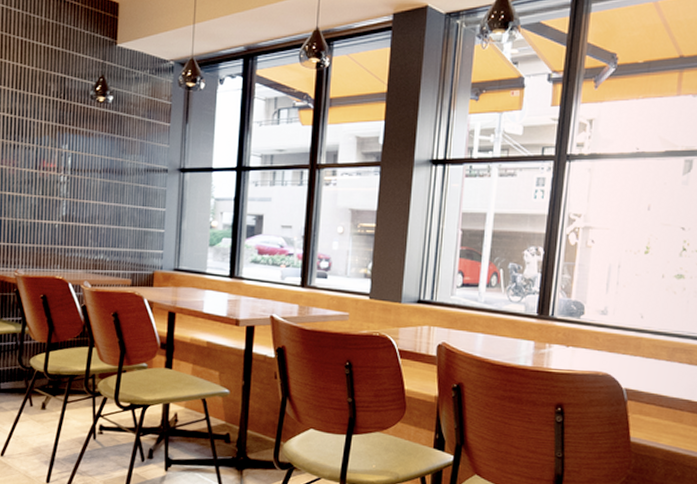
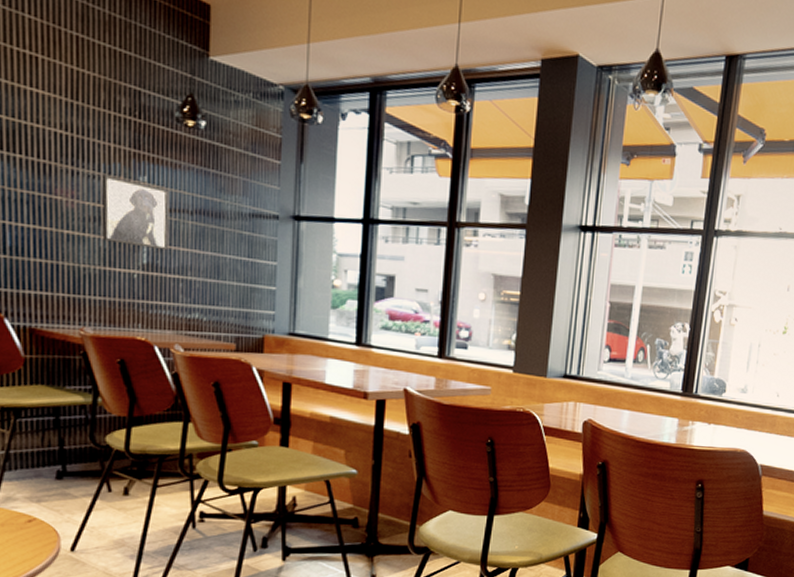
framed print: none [33,146,84,204] -> present [102,175,169,251]

